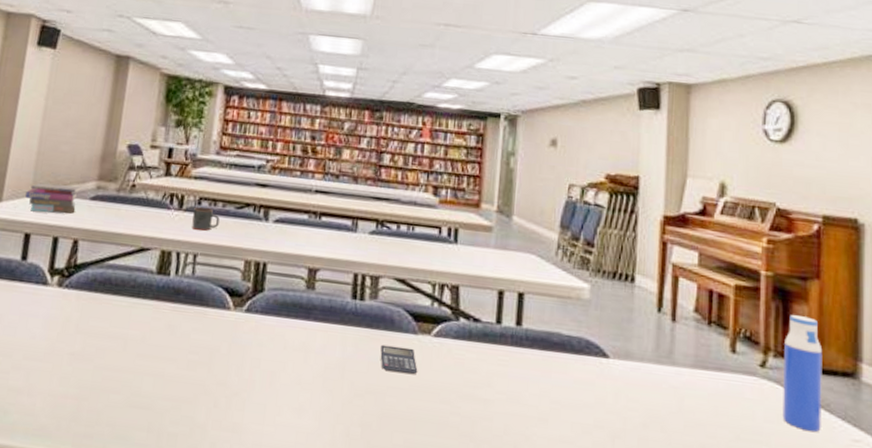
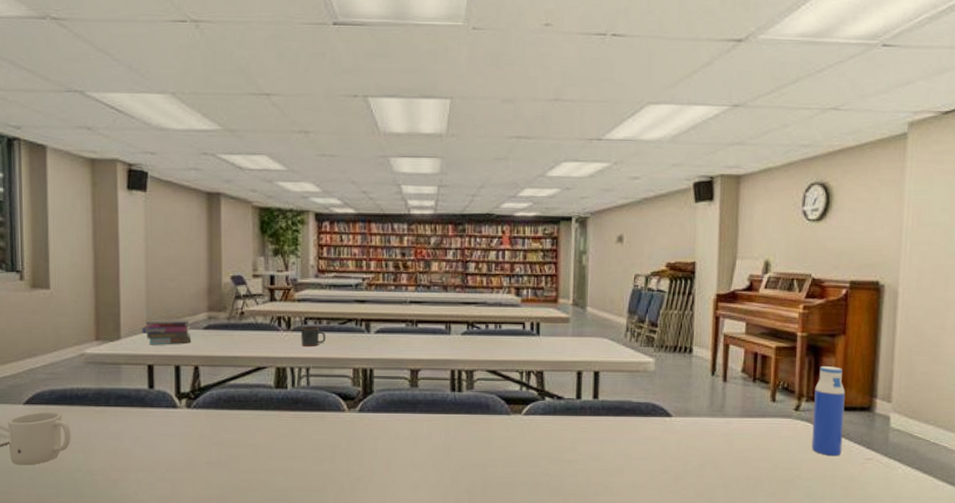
calculator: present [380,344,418,374] -> none [479,426,512,447]

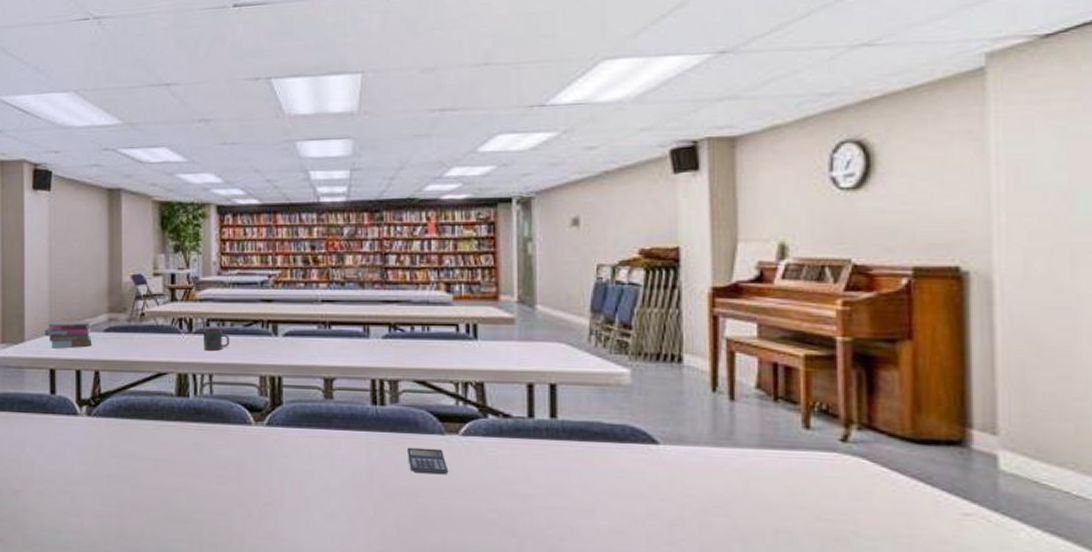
calculator: none [479,426,512,447] -> present [407,447,449,474]
water bottle: present [811,366,846,457] -> none [870,382,922,508]

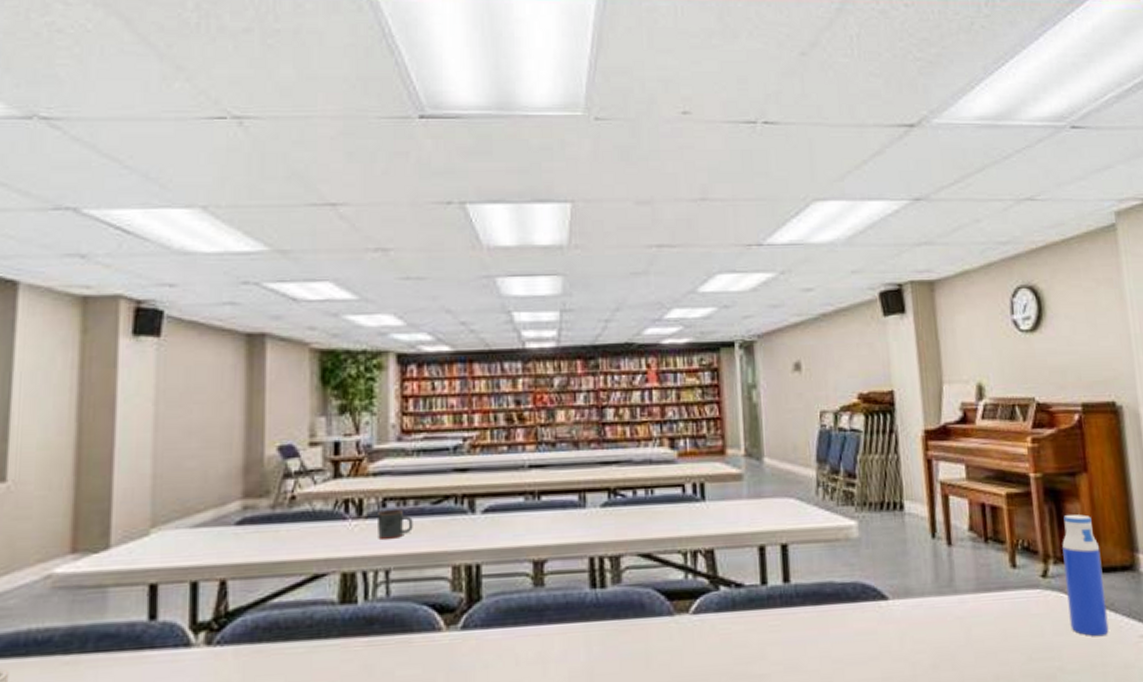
books: present [45,320,94,348] -> none [143,510,221,554]
calculator: present [407,447,449,474] -> none [633,633,680,665]
water bottle: none [870,382,922,508] -> present [1062,514,1109,637]

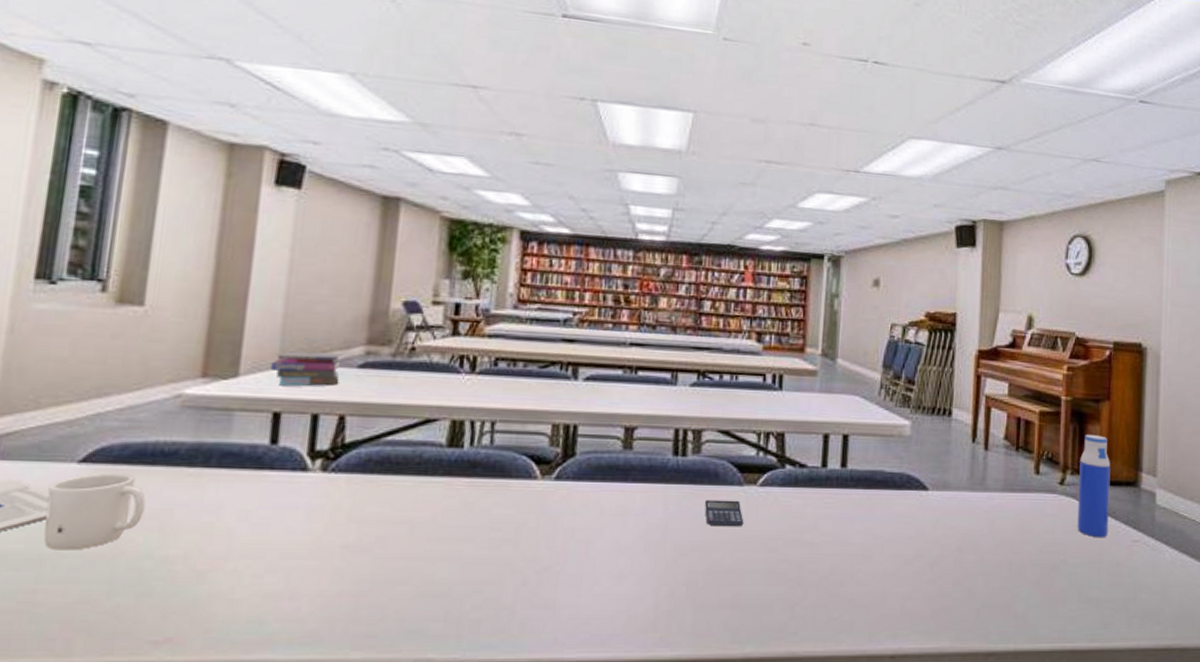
books: none [143,510,221,554] -> present [271,351,346,386]
mug: present [378,510,413,541] -> none [487,369,521,396]
calculator: none [633,633,680,665] -> present [705,499,744,526]

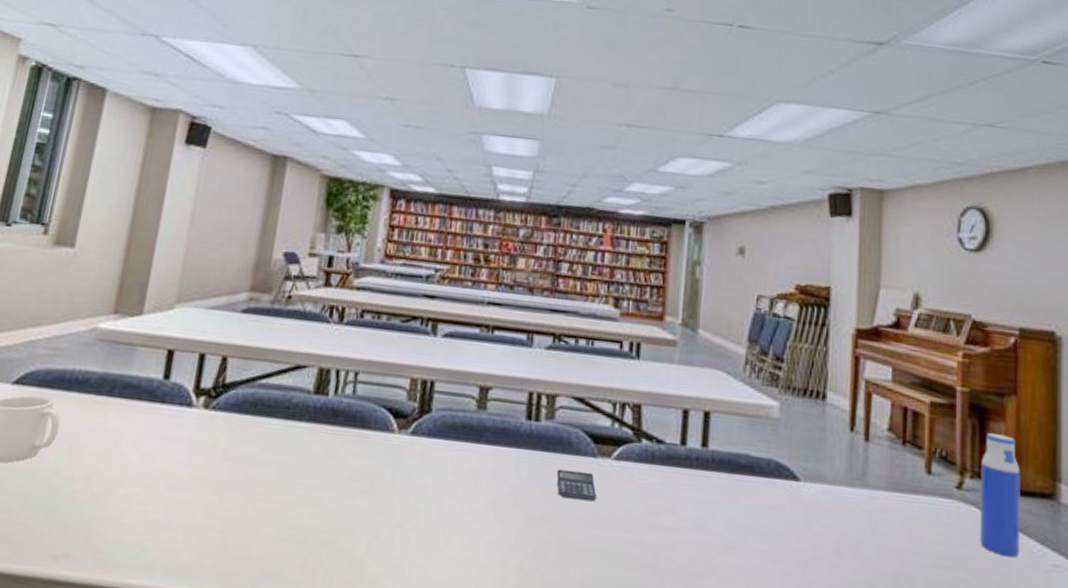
books: present [271,351,346,386] -> none [169,294,232,328]

